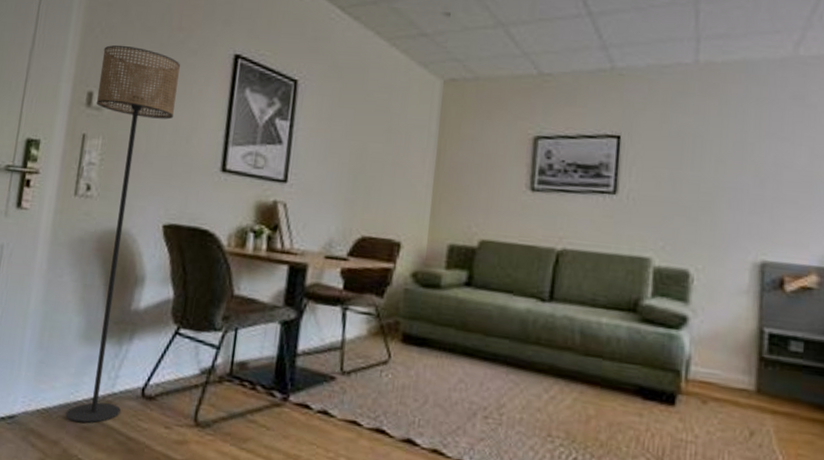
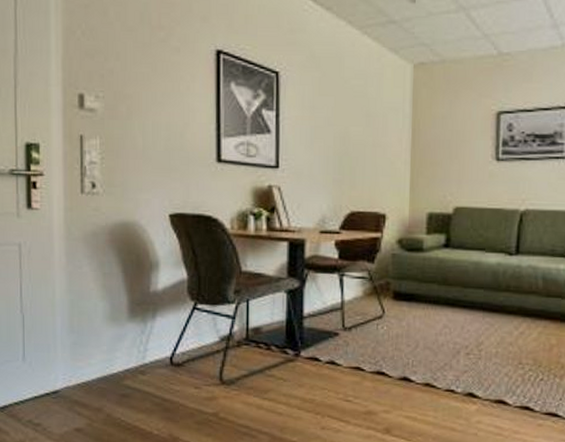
floor lamp: present [65,45,181,424] -> none [87,46,166,391]

